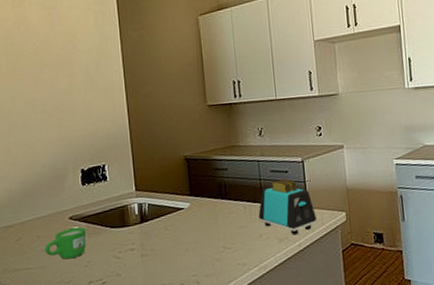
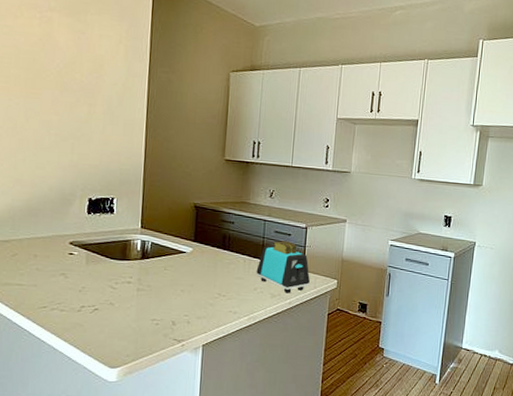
mug: present [44,227,87,260] -> none [39,253,86,282]

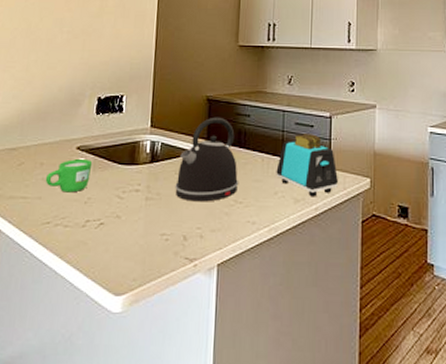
mug: none [39,253,86,282] -> present [45,159,93,193]
kettle: none [164,222,223,294] -> present [175,117,239,202]

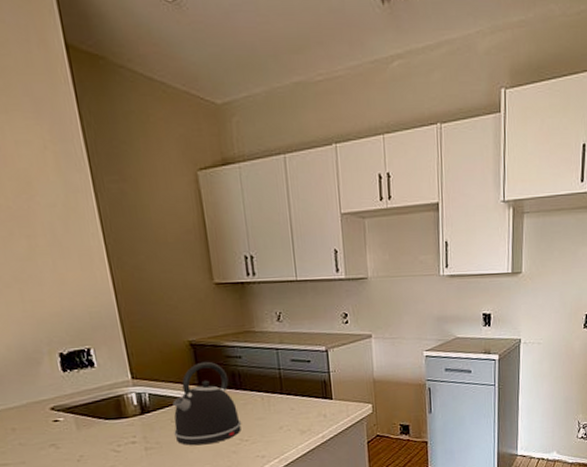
mug: present [45,159,93,193] -> none [22,419,76,454]
toaster: present [276,134,338,197] -> none [278,369,341,427]

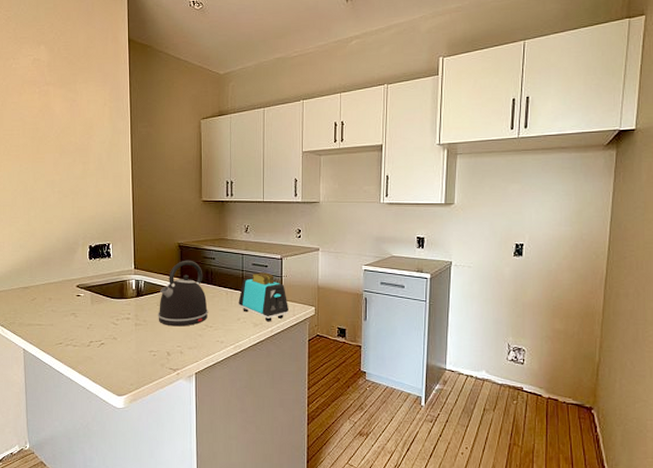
toaster: none [278,369,341,427] -> present [238,272,288,322]

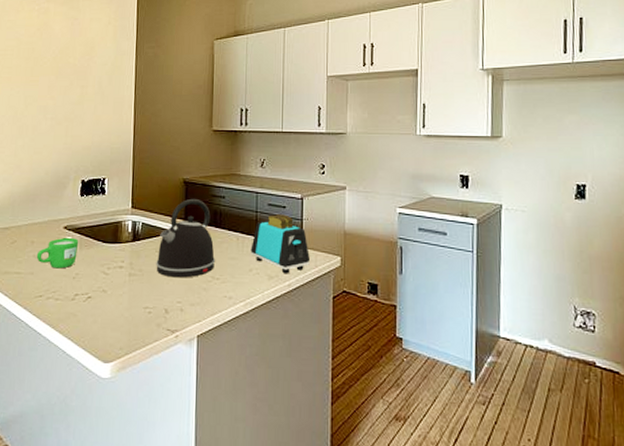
mug: none [54,295,90,321] -> present [36,238,79,269]

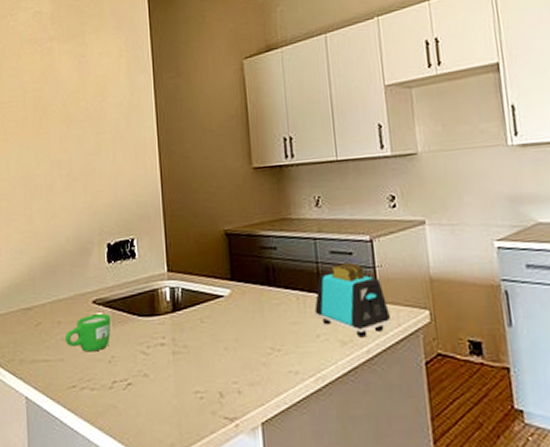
kettle: present [156,198,216,278] -> none [203,253,274,353]

